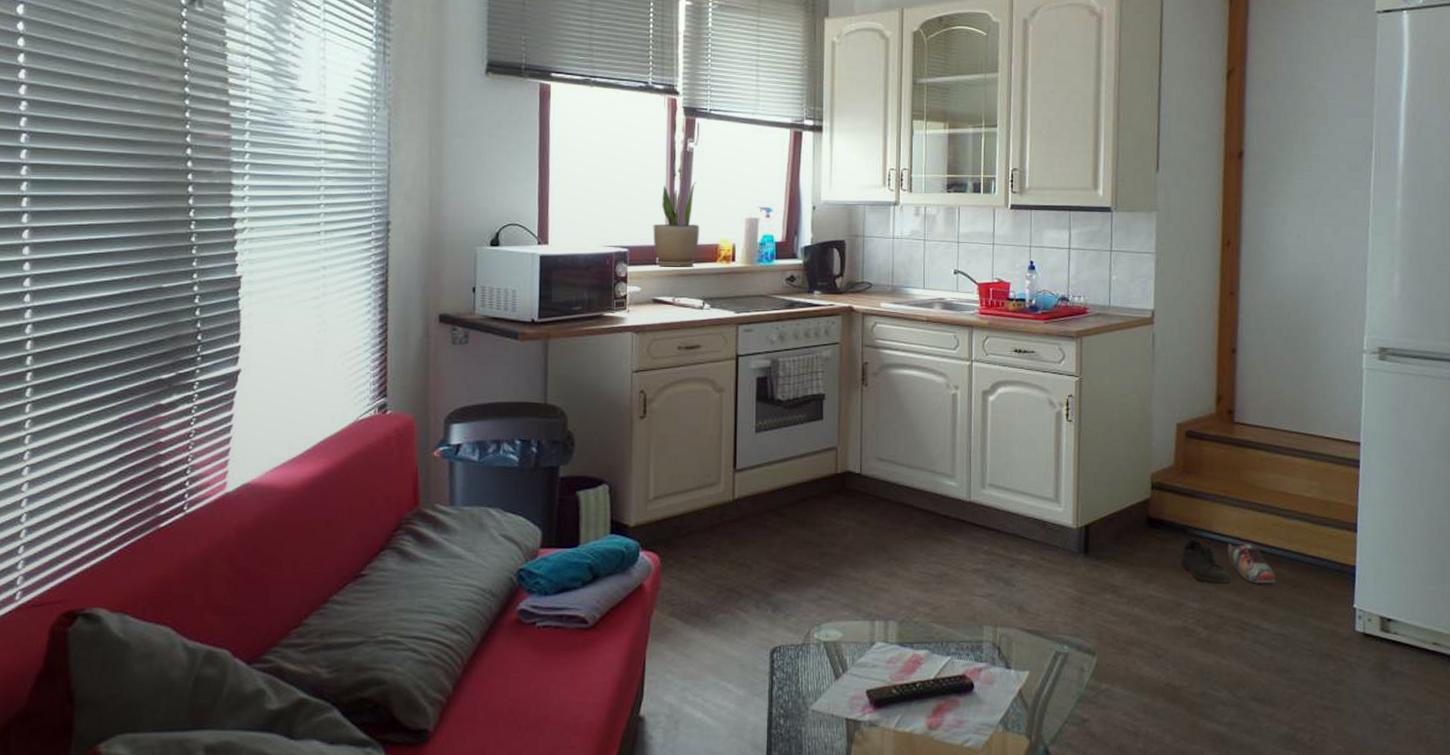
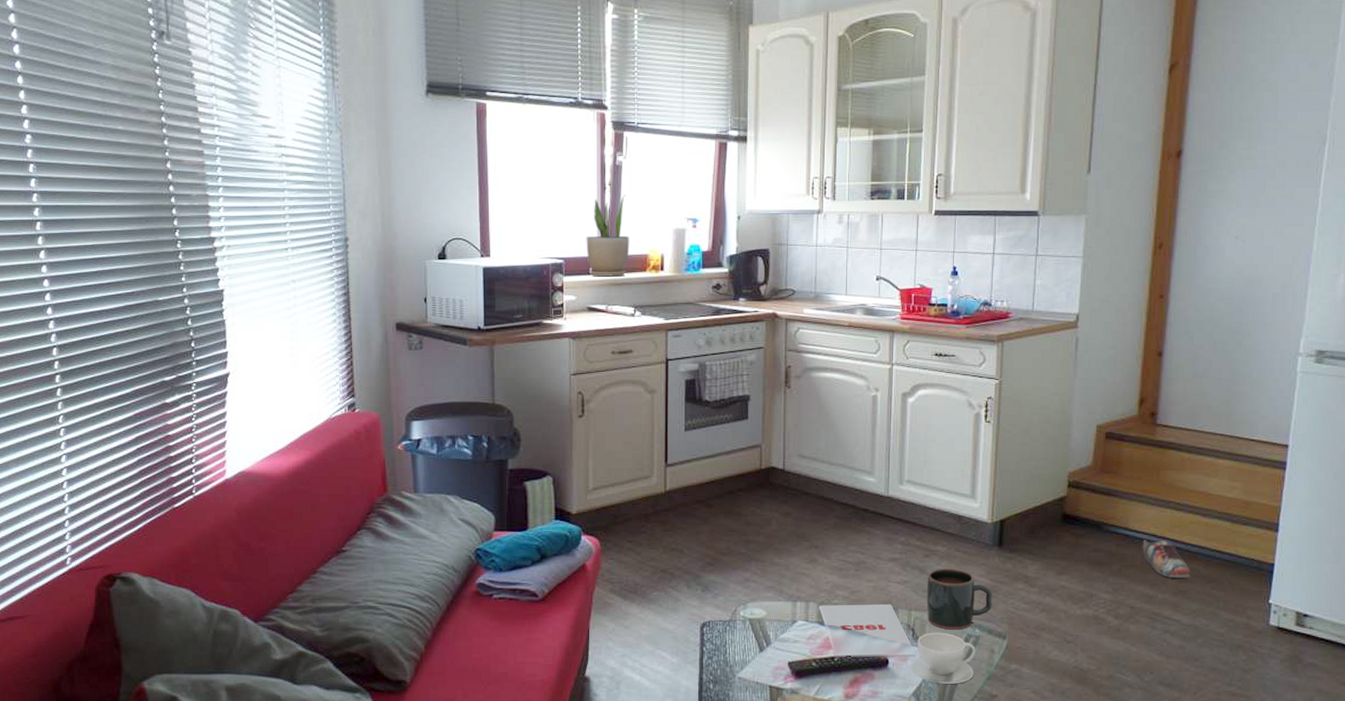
magazine: none [899,620,1003,683] -> present [819,603,916,658]
teacup: none [997,650,1065,710] -> present [910,632,976,685]
mug: none [1012,579,1080,647] -> present [926,569,992,630]
shoe: present [1180,537,1232,585] -> none [1094,533,1145,578]

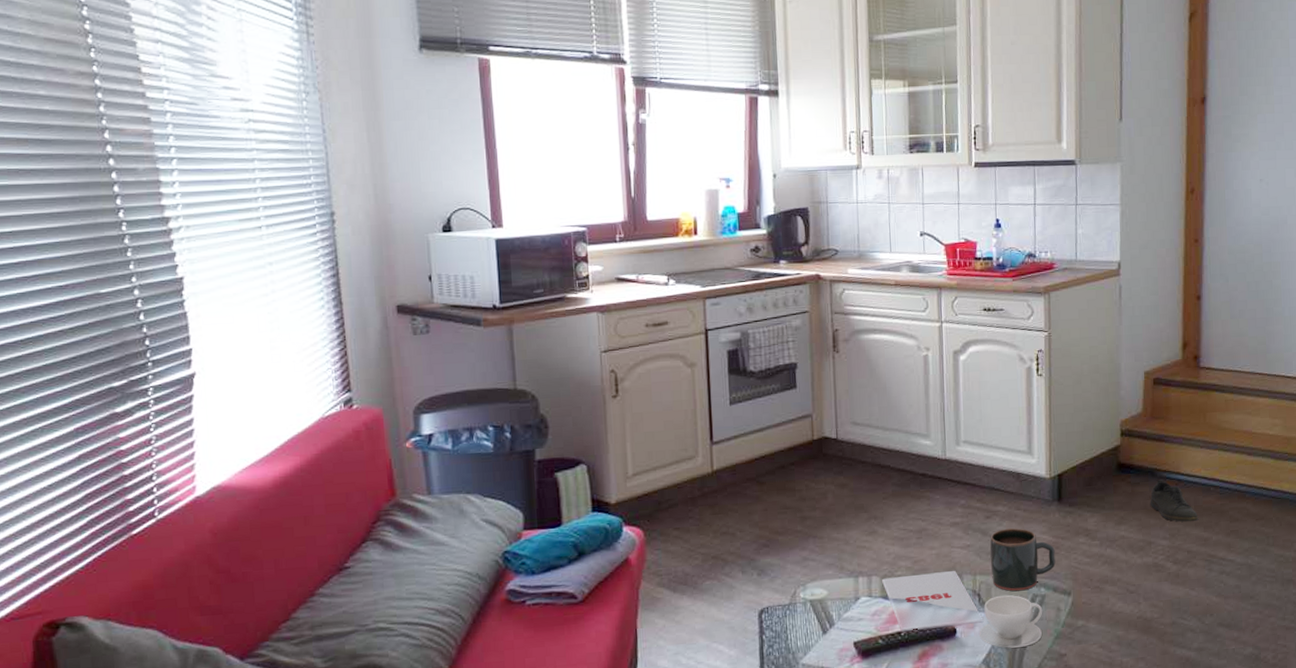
potted plant: present [586,194,630,277] -> none [610,155,659,244]
shoe: none [1094,533,1145,578] -> present [1150,479,1199,522]
shoe: present [1142,539,1191,578] -> none [1194,481,1241,519]

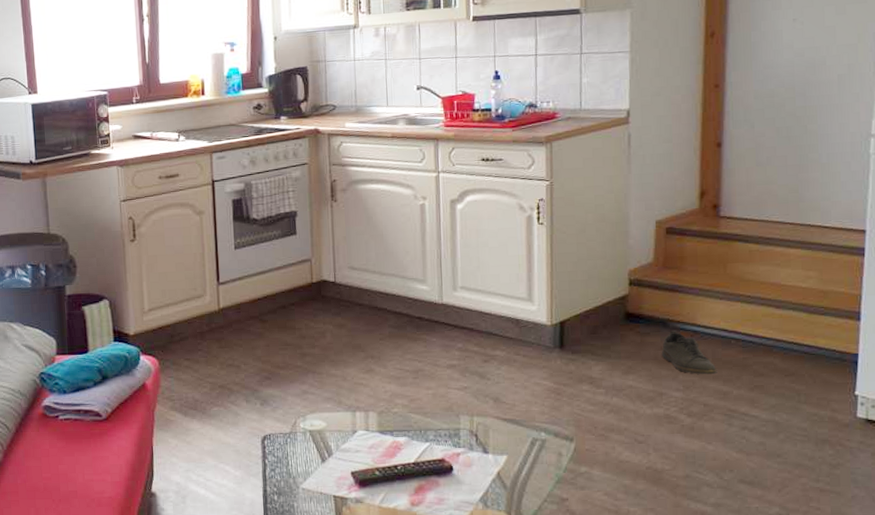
magazine: present [882,570,984,632] -> none [379,410,481,466]
teacup: present [978,594,1043,649] -> none [476,437,543,490]
mug: present [989,528,1056,591] -> none [487,373,557,434]

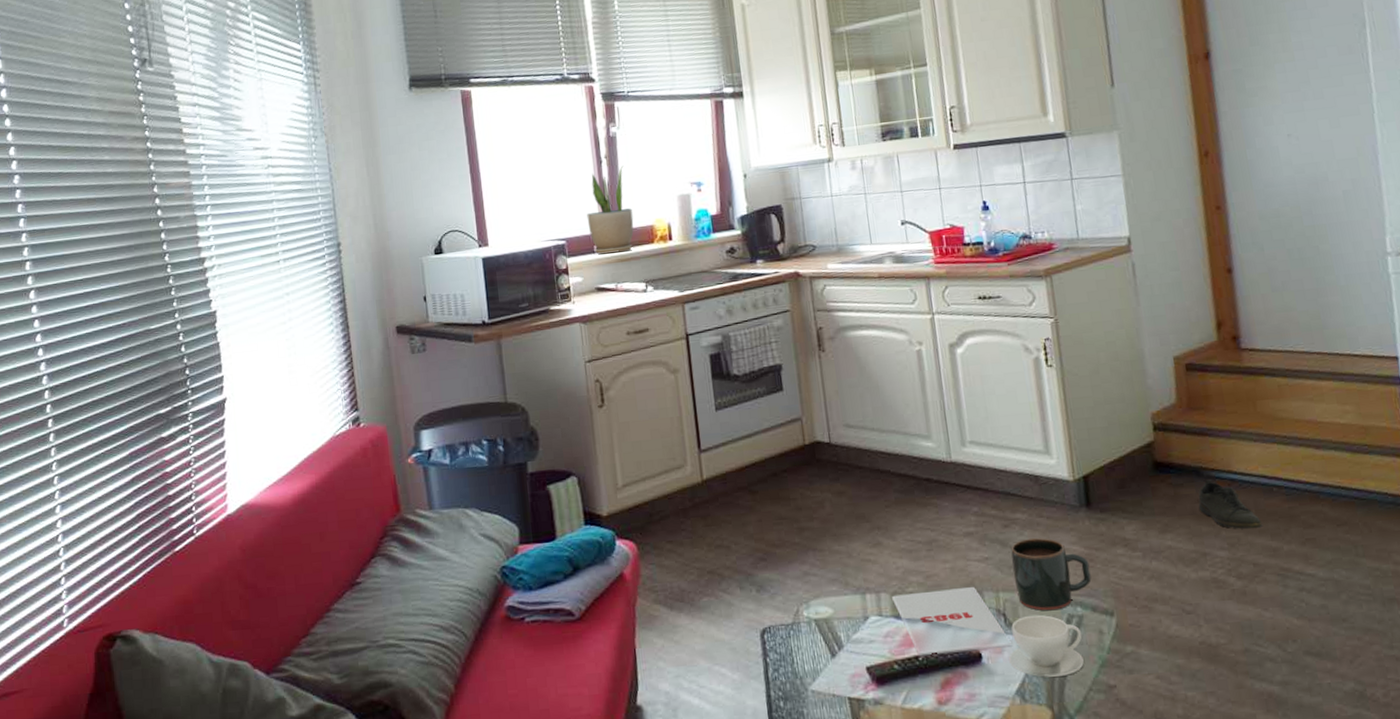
potted plant: none [128,24,170,106] -> present [586,166,634,255]
magazine: none [379,410,481,466] -> present [892,586,1013,657]
teacup: none [476,437,543,490] -> present [1008,614,1084,678]
mug: none [487,373,557,434] -> present [1010,538,1091,611]

